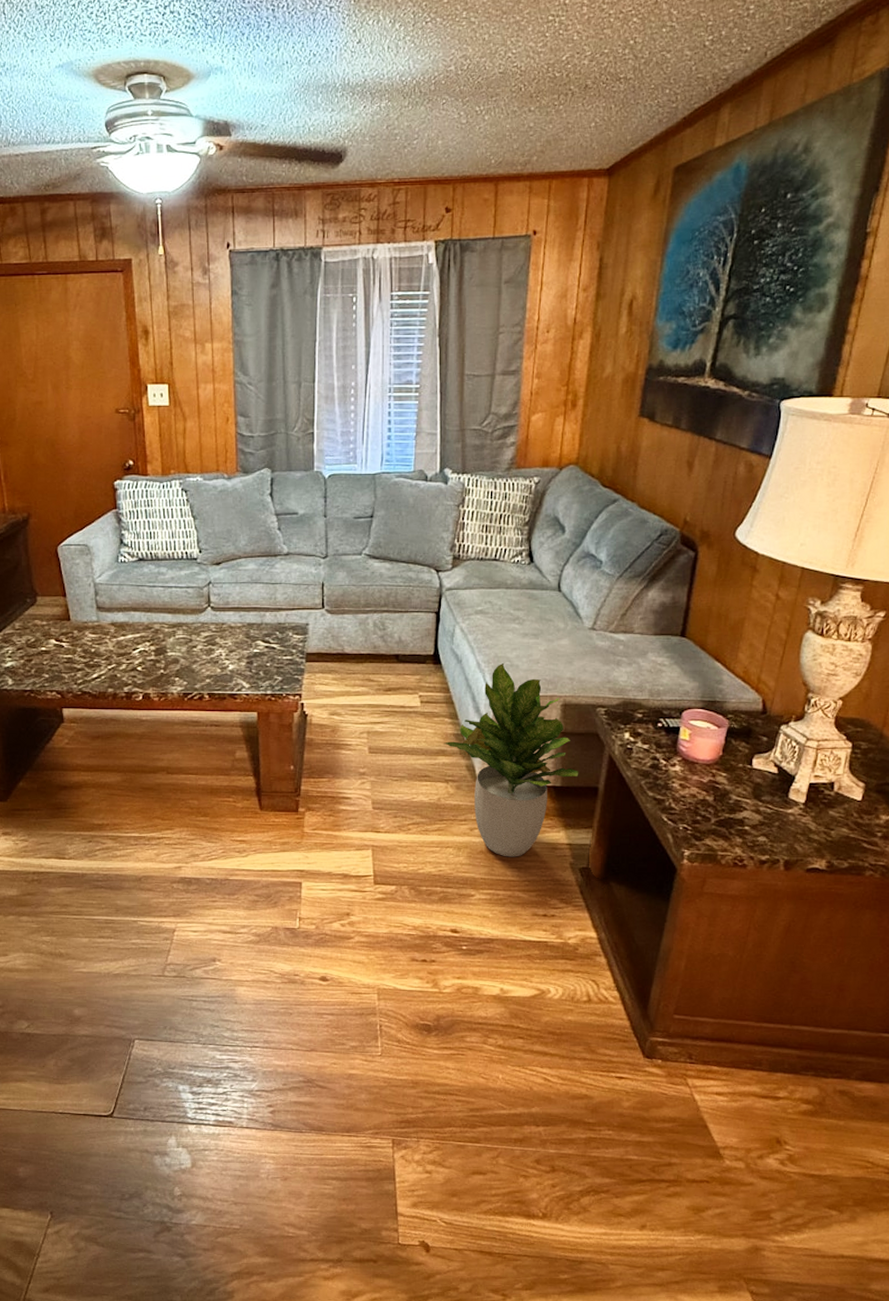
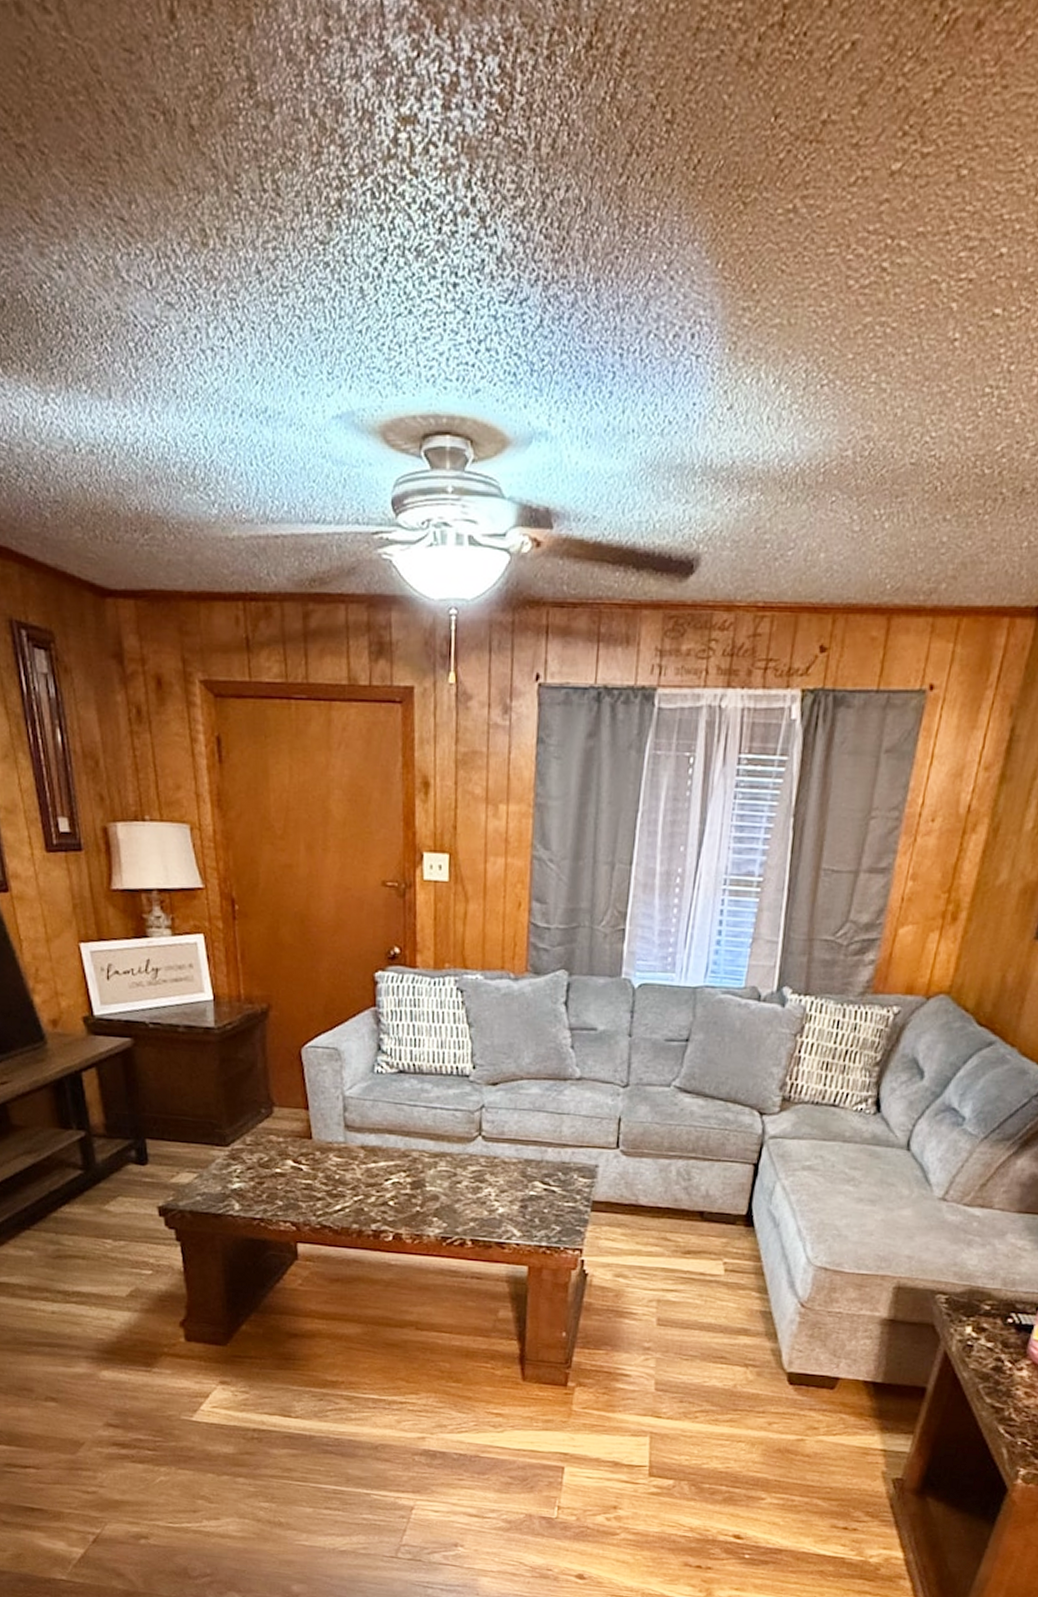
potted plant: present [444,664,579,857] -> none [747,1232,906,1460]

